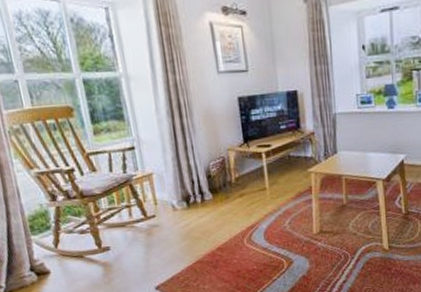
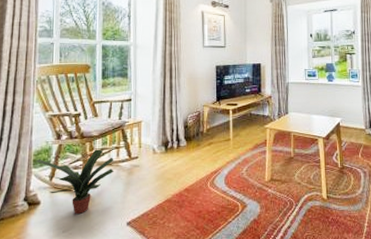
potted plant: none [32,209,129,281] -> present [35,149,114,214]

